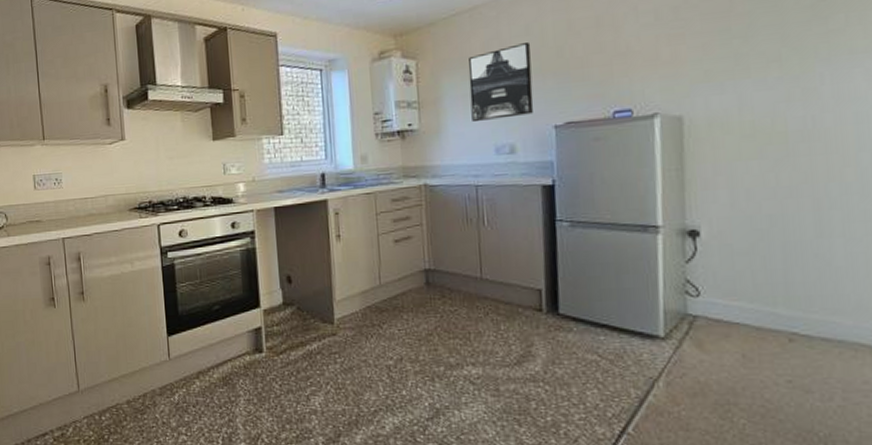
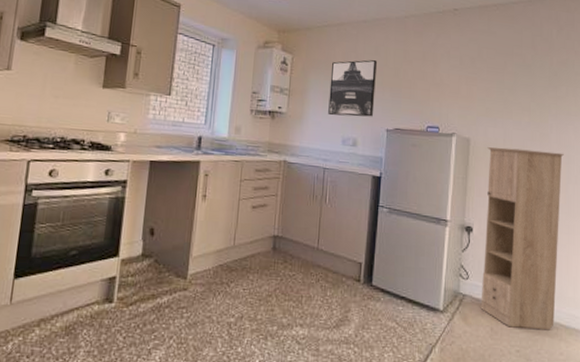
storage cabinet: none [712,110,850,353] -> present [480,147,564,330]

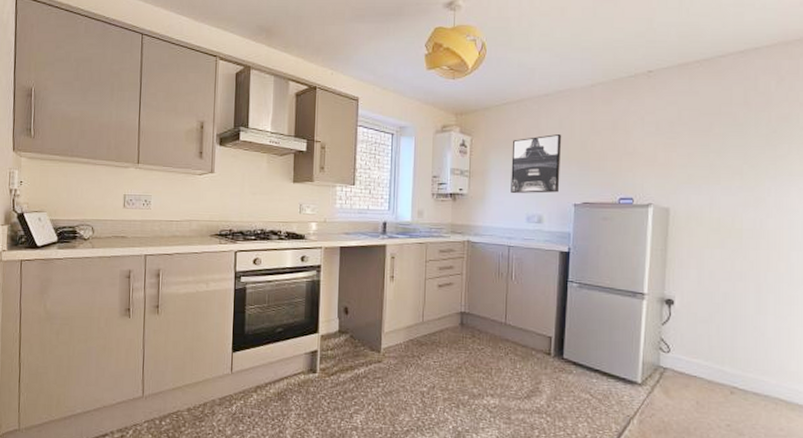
storage cabinet: present [480,147,564,330] -> none [684,215,785,405]

